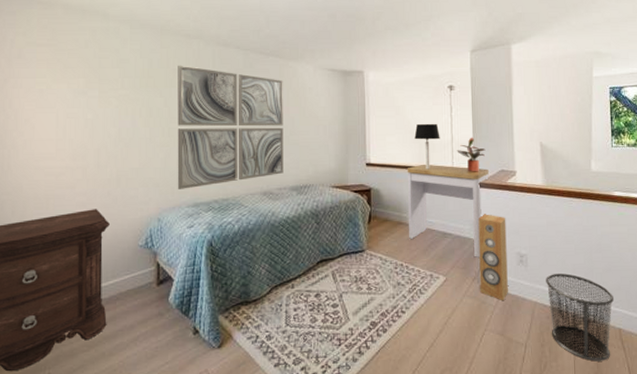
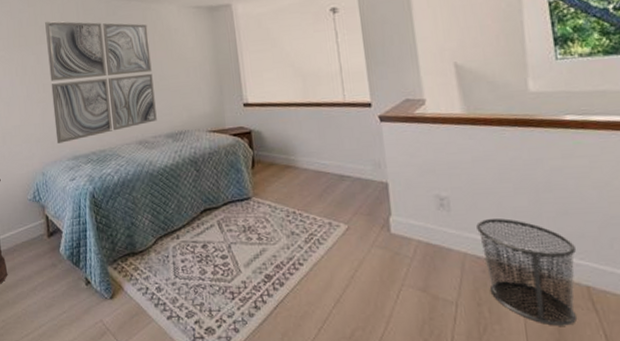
desk: present [407,164,489,257] -> none [290,99,391,202]
table lamp: present [414,123,440,170] -> none [295,52,326,106]
potted plant: present [457,137,486,172] -> none [348,64,384,105]
speaker: present [478,214,508,301] -> none [381,151,428,252]

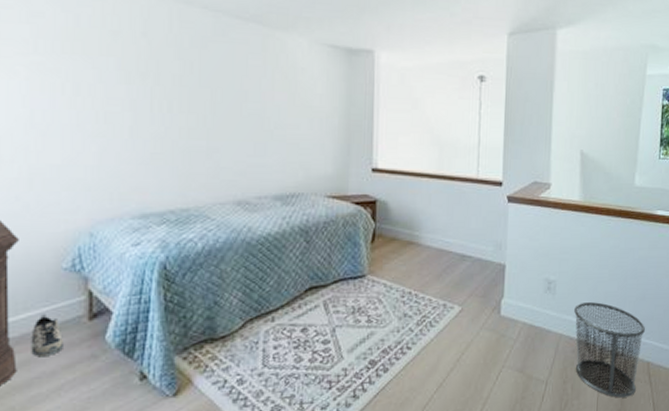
shoe: none [14,233,34,265] -> present [31,314,63,358]
wall art: present [45,21,157,144] -> none [117,25,267,195]

